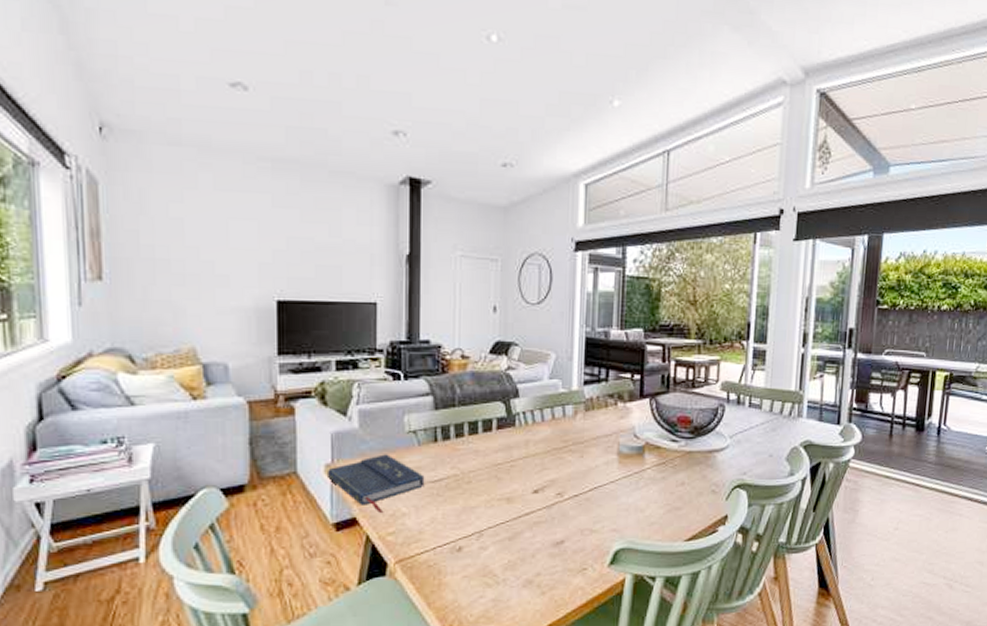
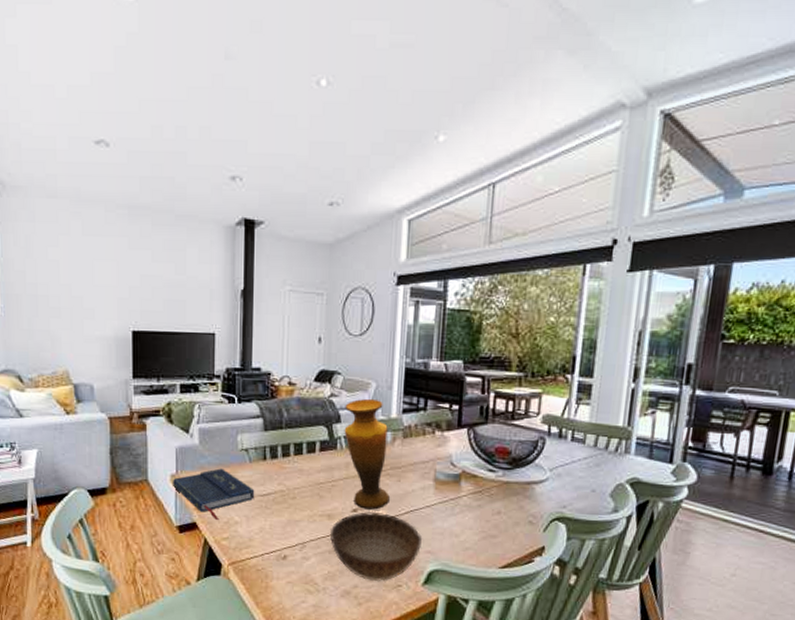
bowl: none [509,491,608,568] -> present [329,511,423,582]
vase: none [522,370,574,489] -> present [344,398,391,510]

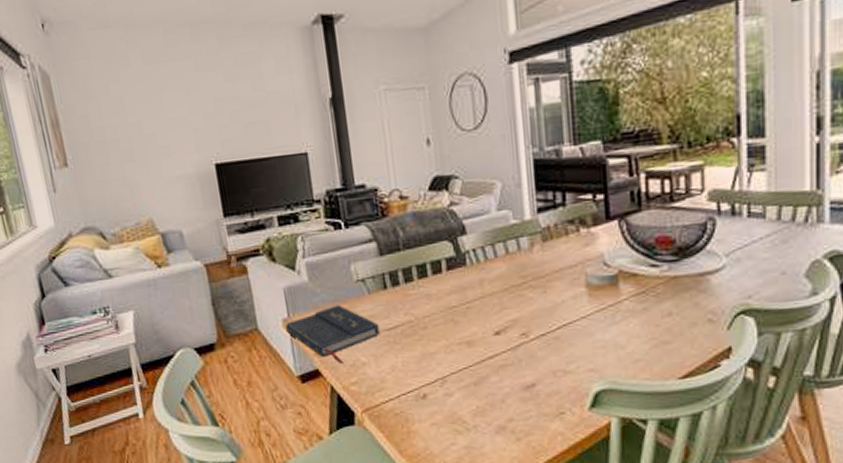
bowl: present [329,511,423,582] -> none [471,331,582,412]
vase: present [344,398,391,510] -> none [468,201,538,330]

